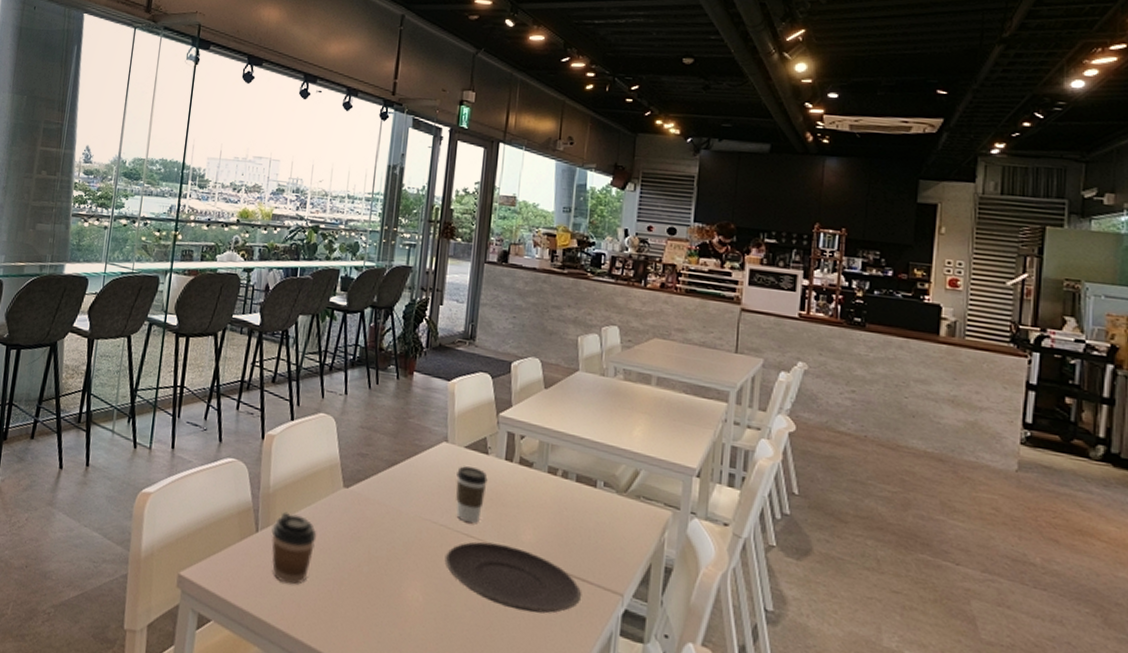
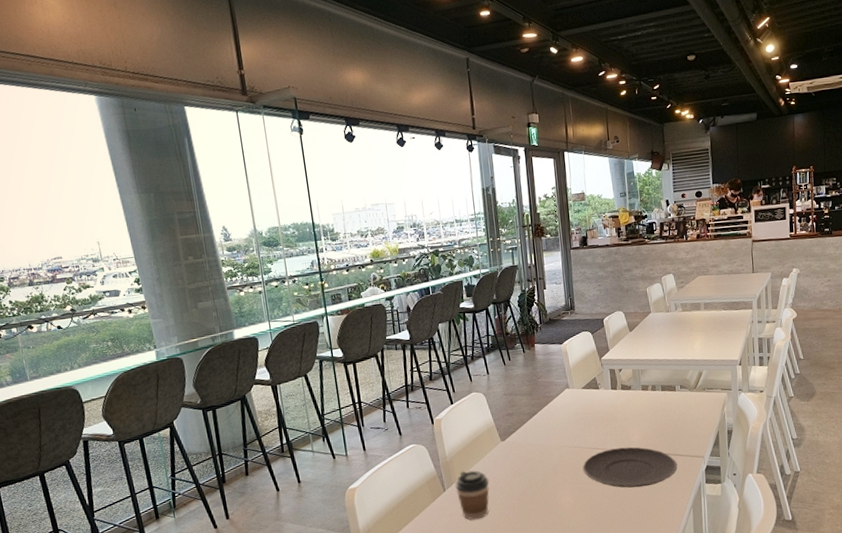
coffee cup: present [456,466,488,524] -> none [579,400,602,440]

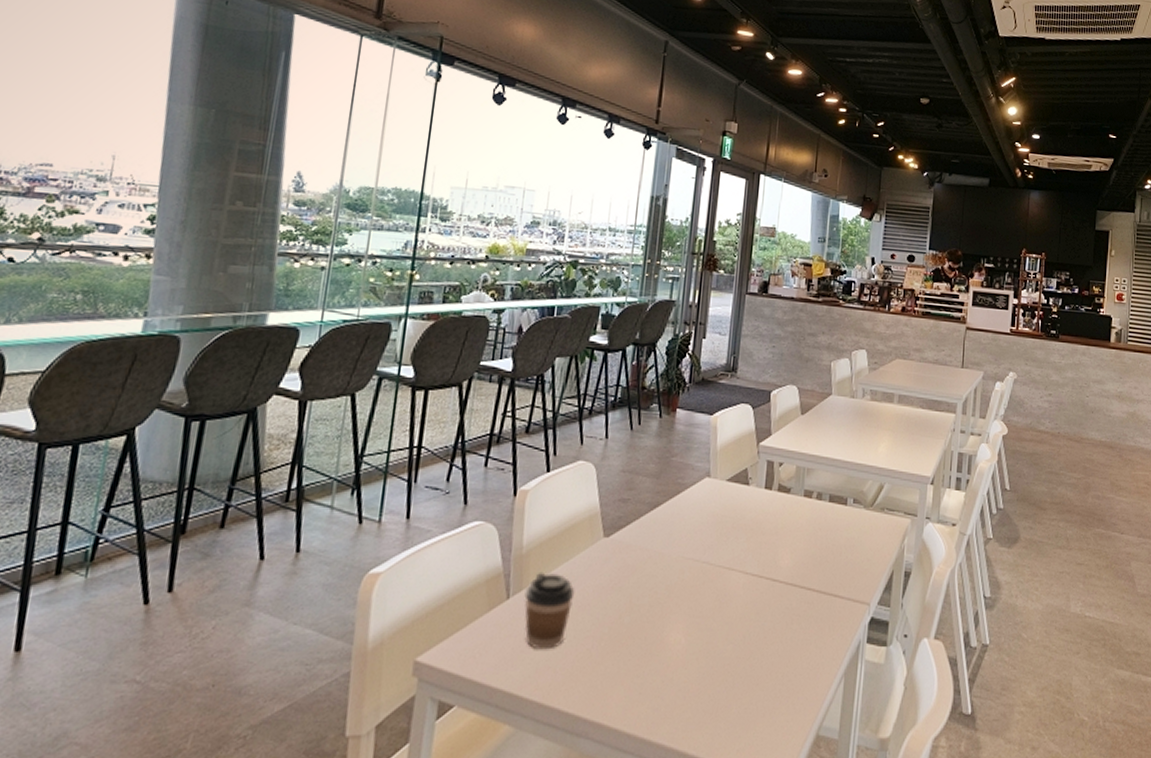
plate: present [582,447,678,488] -> none [707,573,834,636]

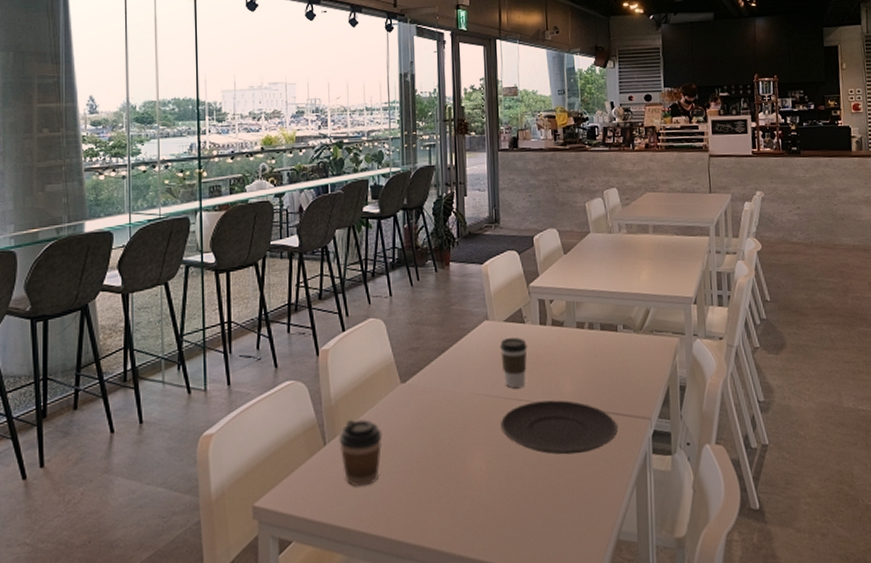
plate: none [707,573,834,636] -> present [500,400,619,455]
coffee cup: none [718,499,749,556] -> present [500,338,527,389]

